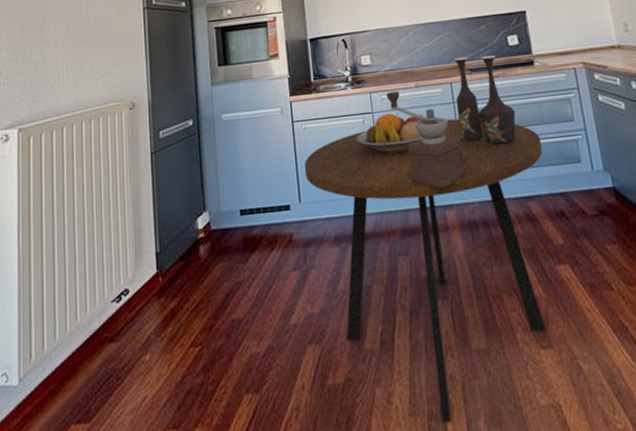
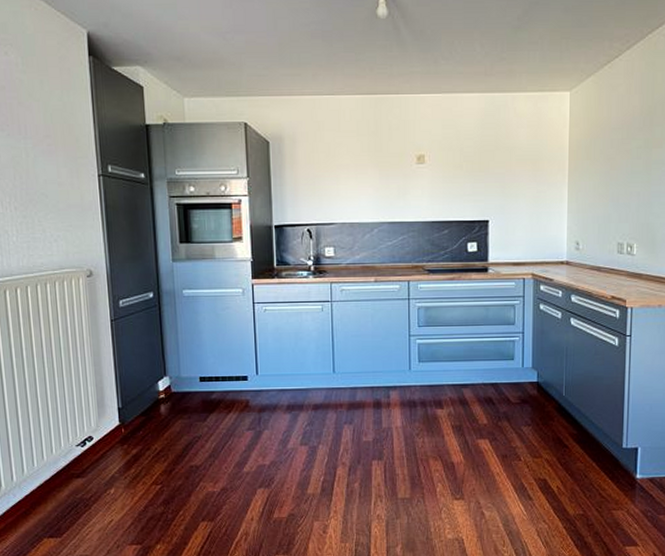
dining table: present [304,118,546,422] -> none [262,313,482,547]
fruit bowl: present [357,112,424,154] -> none [314,303,379,339]
coffee grinder: present [386,91,466,189] -> none [346,284,412,373]
vase: present [453,55,516,146] -> none [411,258,465,340]

